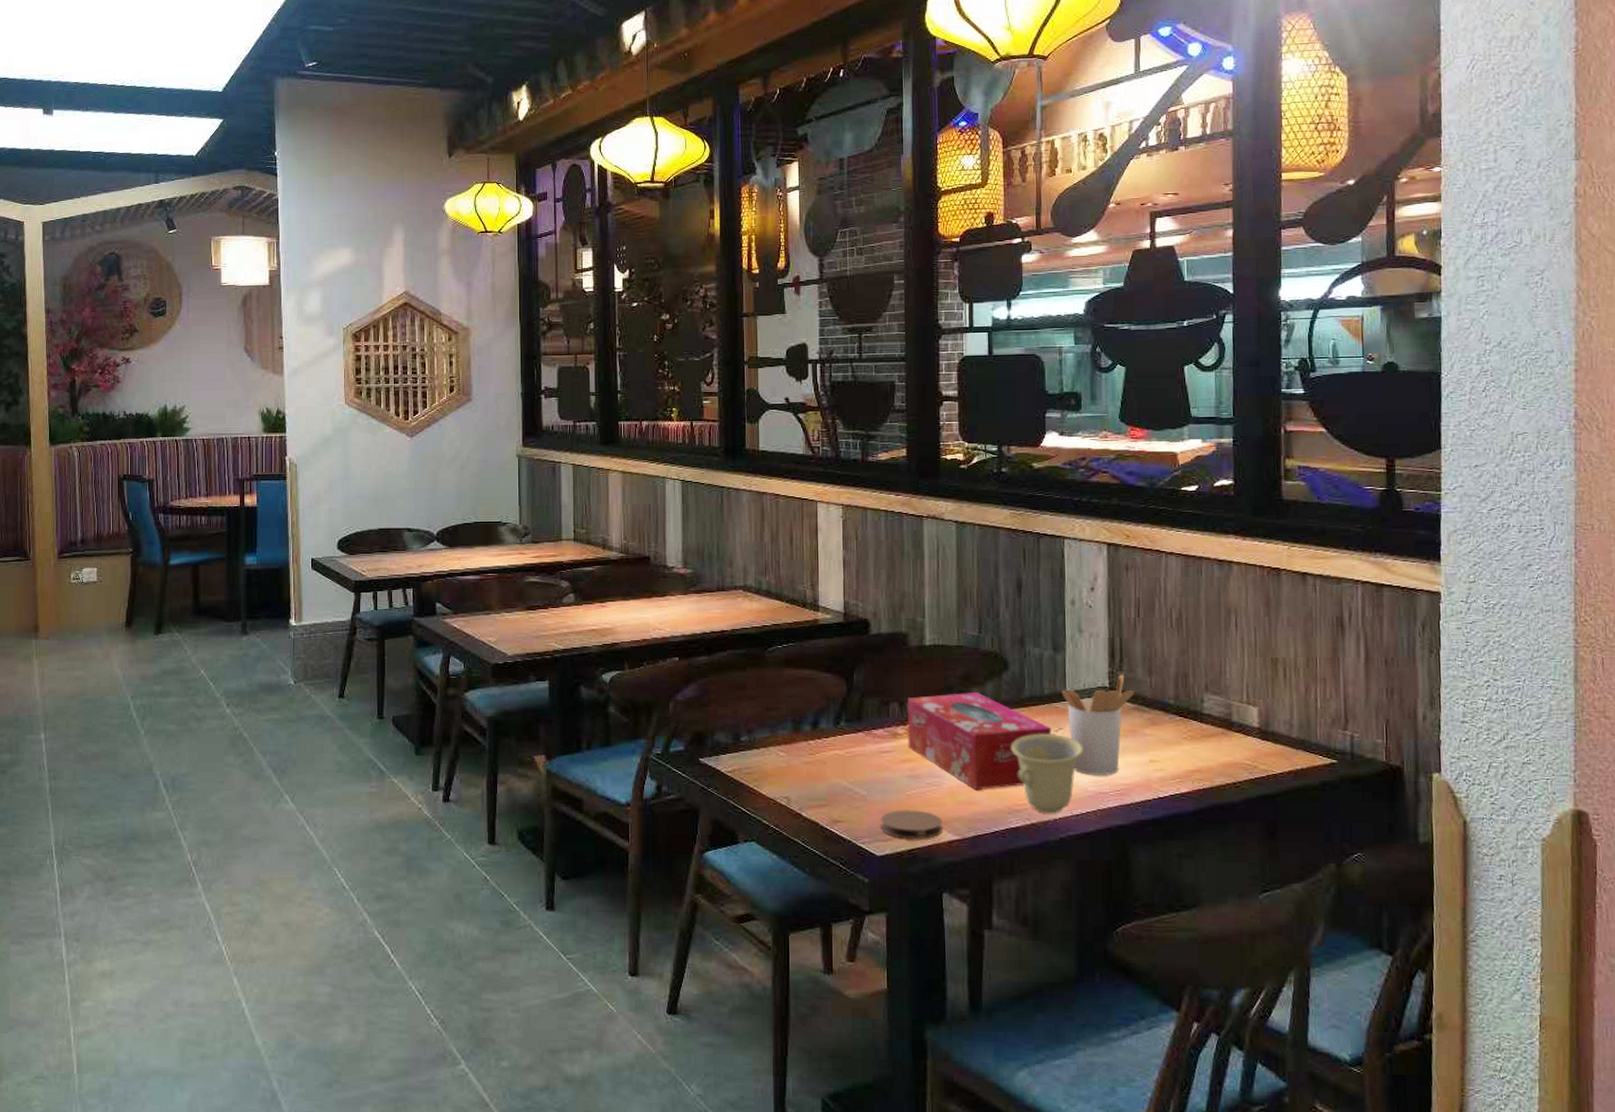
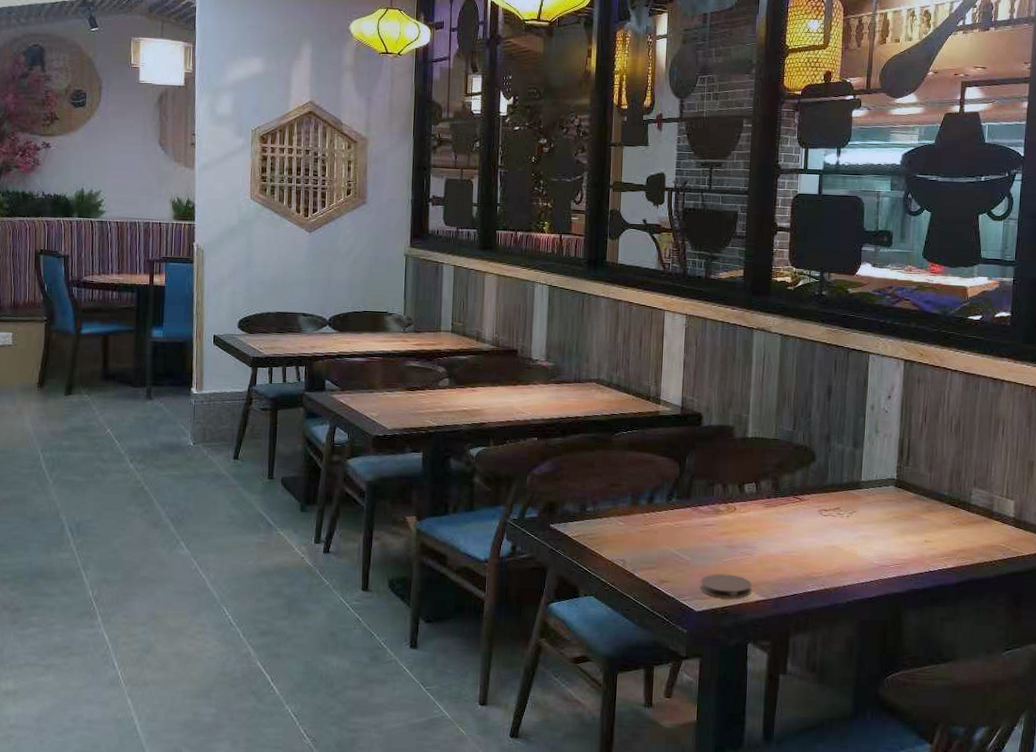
tissue box: present [907,693,1051,790] -> none [727,478,847,560]
cup: present [1011,733,1084,814] -> none [812,514,872,582]
utensil holder: present [1061,674,1134,775] -> none [857,469,917,551]

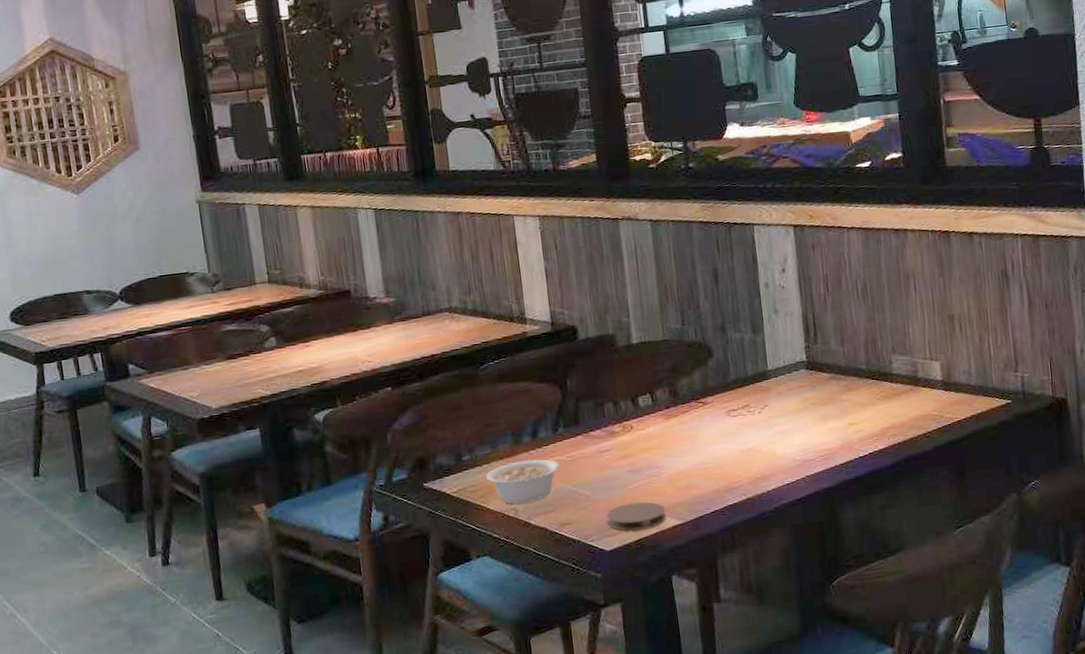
legume: none [604,520,680,557] -> present [486,459,573,504]

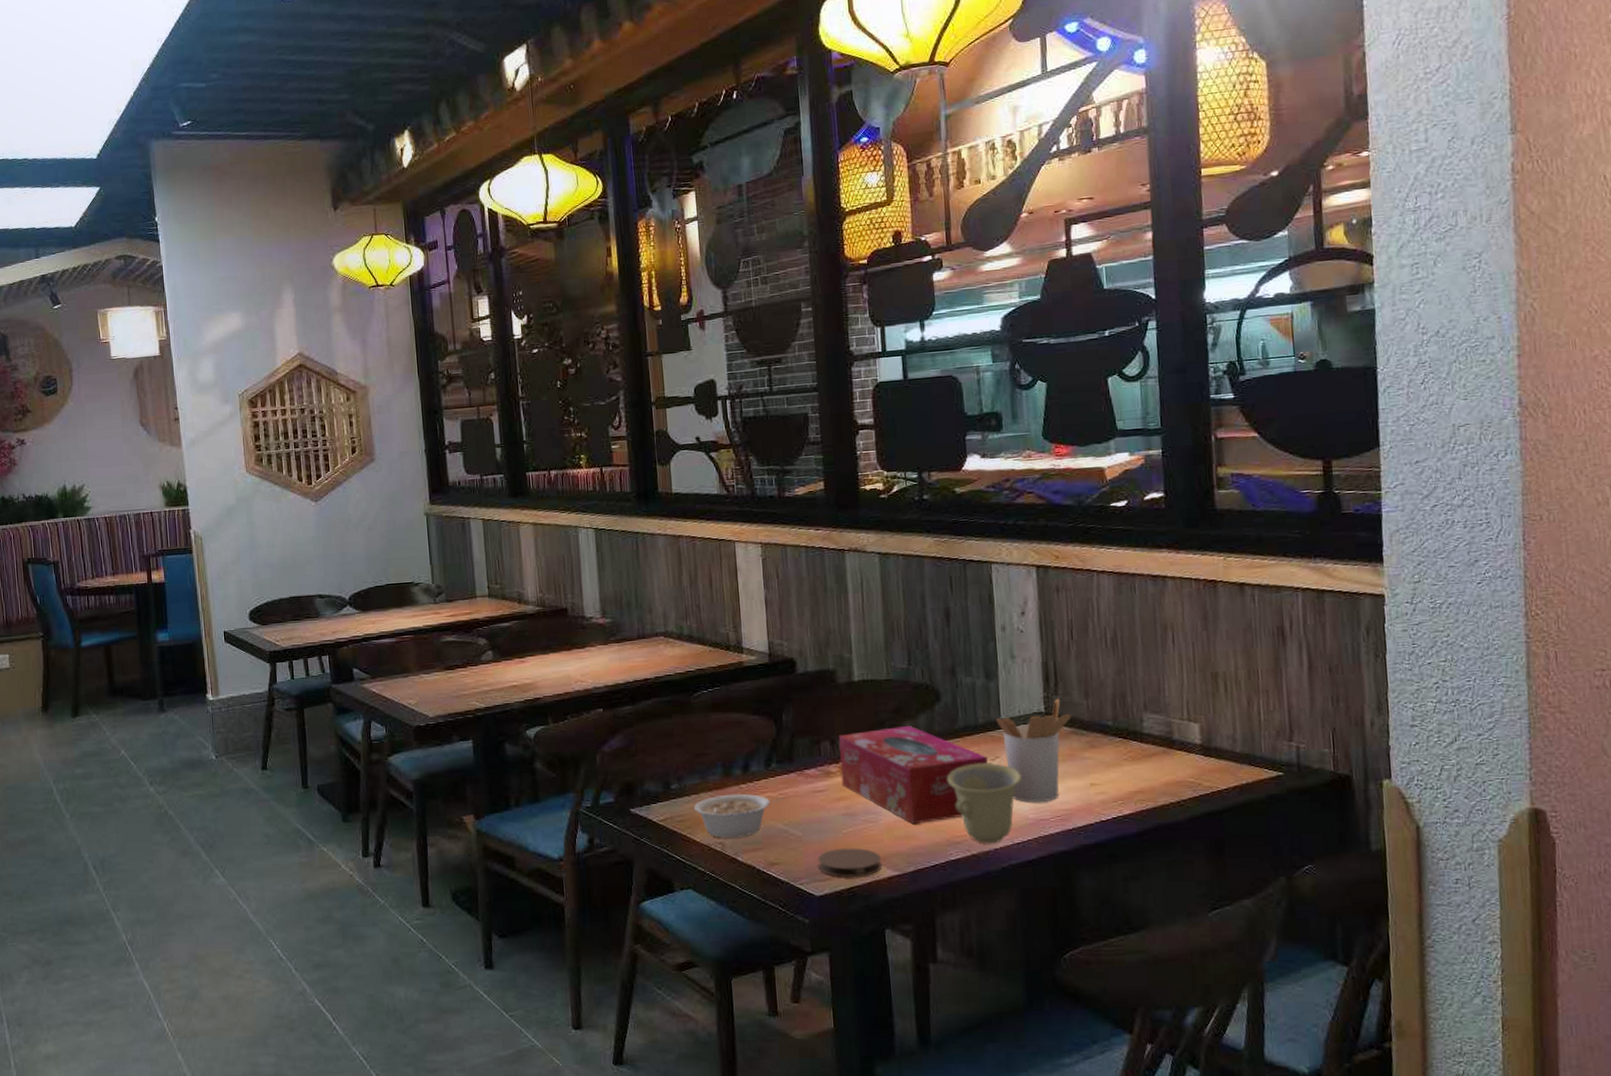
tissue box: none [621,382,758,475] -> present [839,726,988,825]
cup: none [722,411,789,487] -> present [947,762,1022,844]
utensil holder: none [763,347,830,446] -> present [996,698,1071,802]

